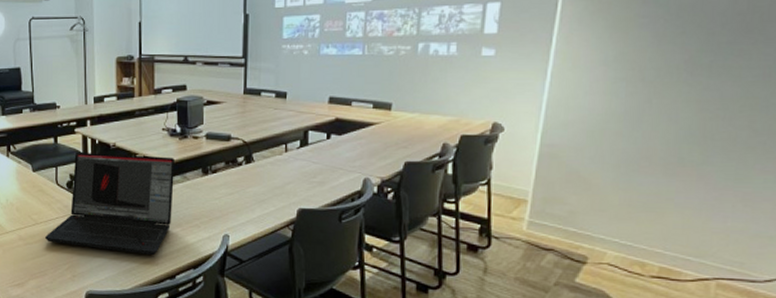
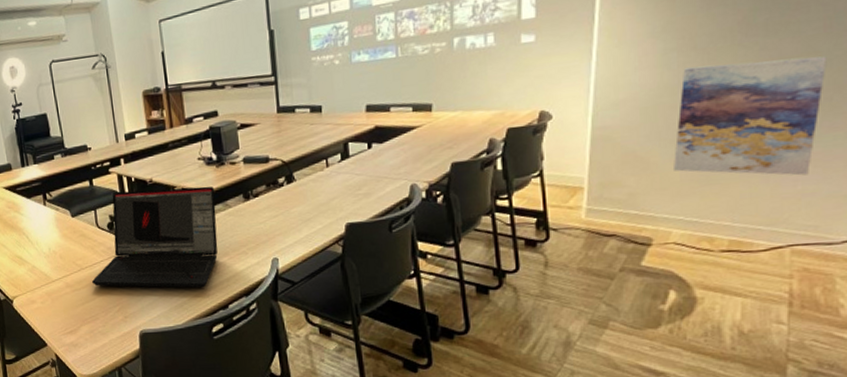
wall art: none [614,98,764,213] -> present [674,56,827,176]

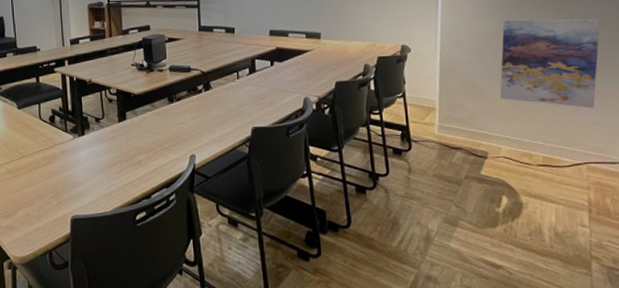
laptop: present [92,186,218,288] -> none [32,88,145,178]

